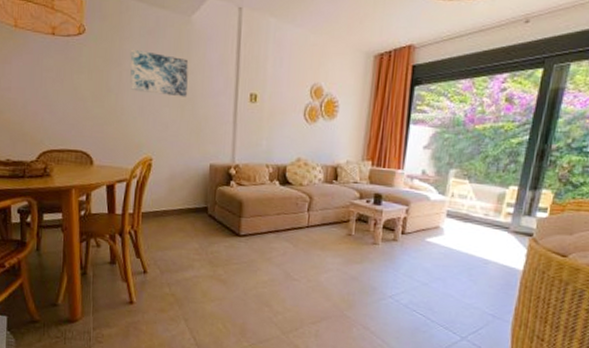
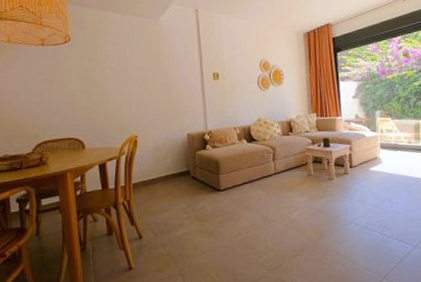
wall art: present [130,49,189,97] -> none [110,49,162,83]

